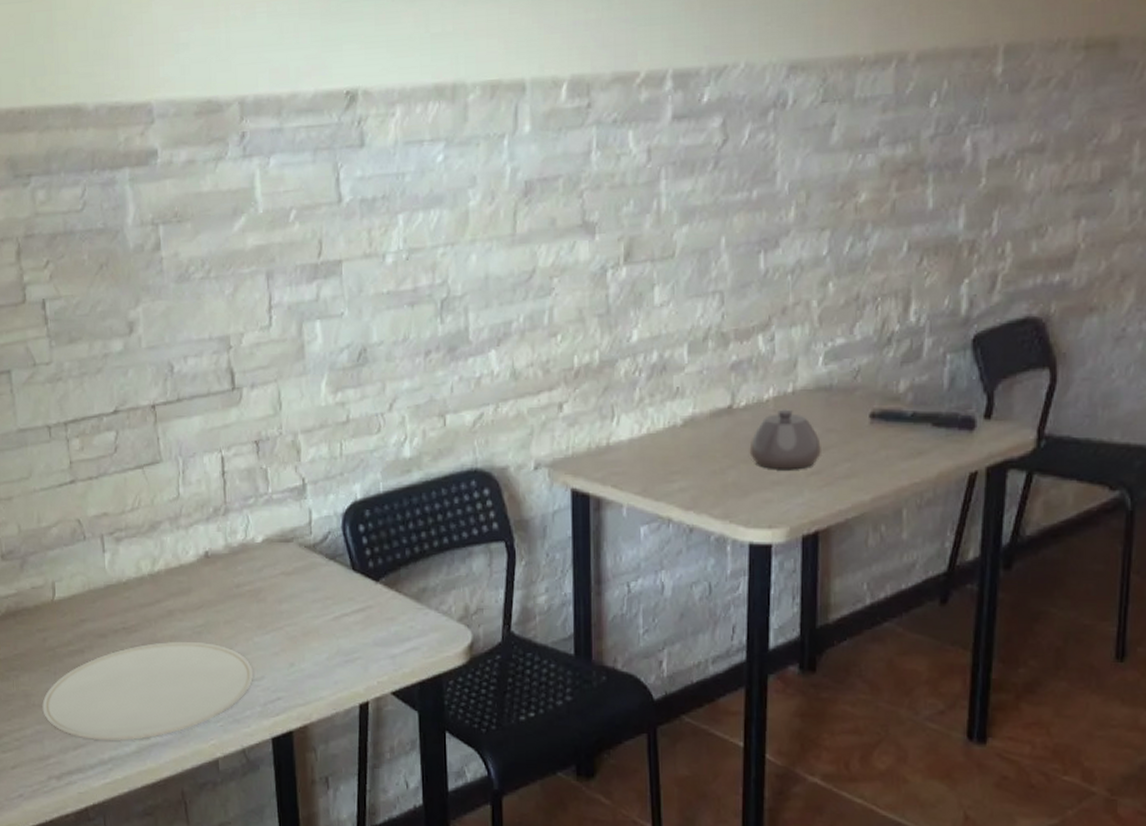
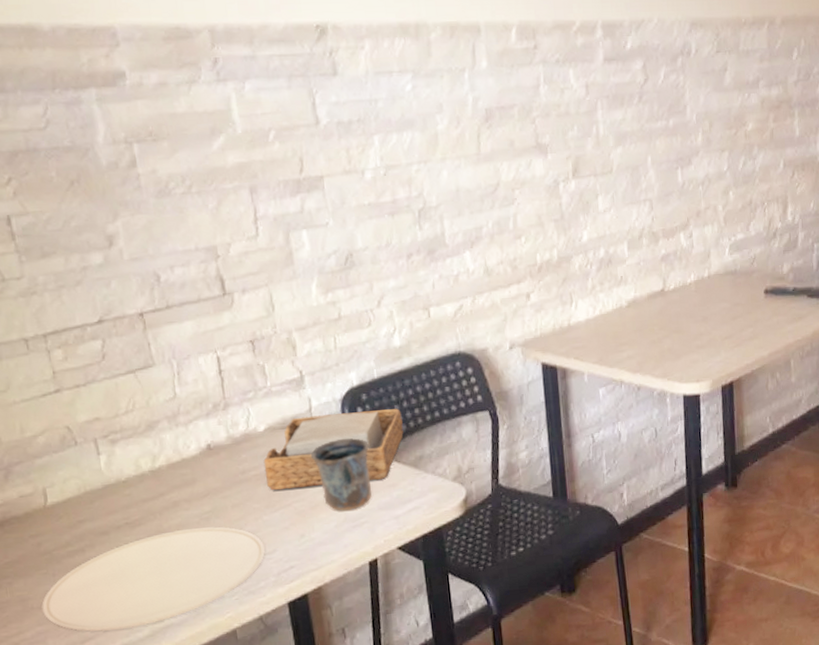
napkin holder: none [258,529,407,611] -> present [263,408,404,491]
mug: none [306,560,369,642] -> present [310,438,372,511]
sugar bowl: present [749,407,821,470] -> none [679,289,732,337]

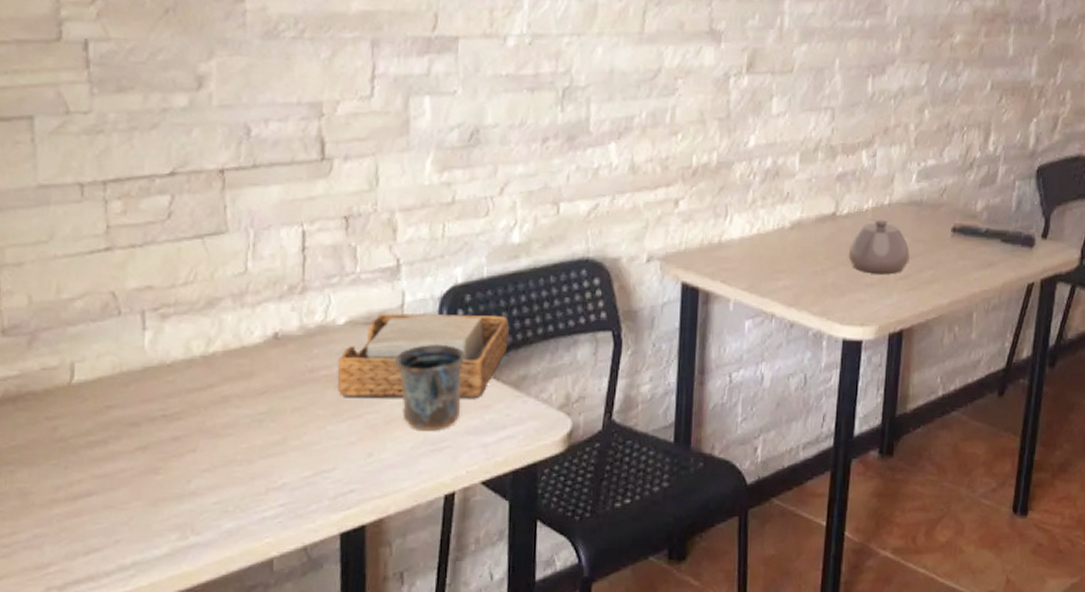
plate: present [41,526,265,632] -> none [45,430,323,544]
sugar bowl: none [679,289,732,337] -> present [848,218,910,274]

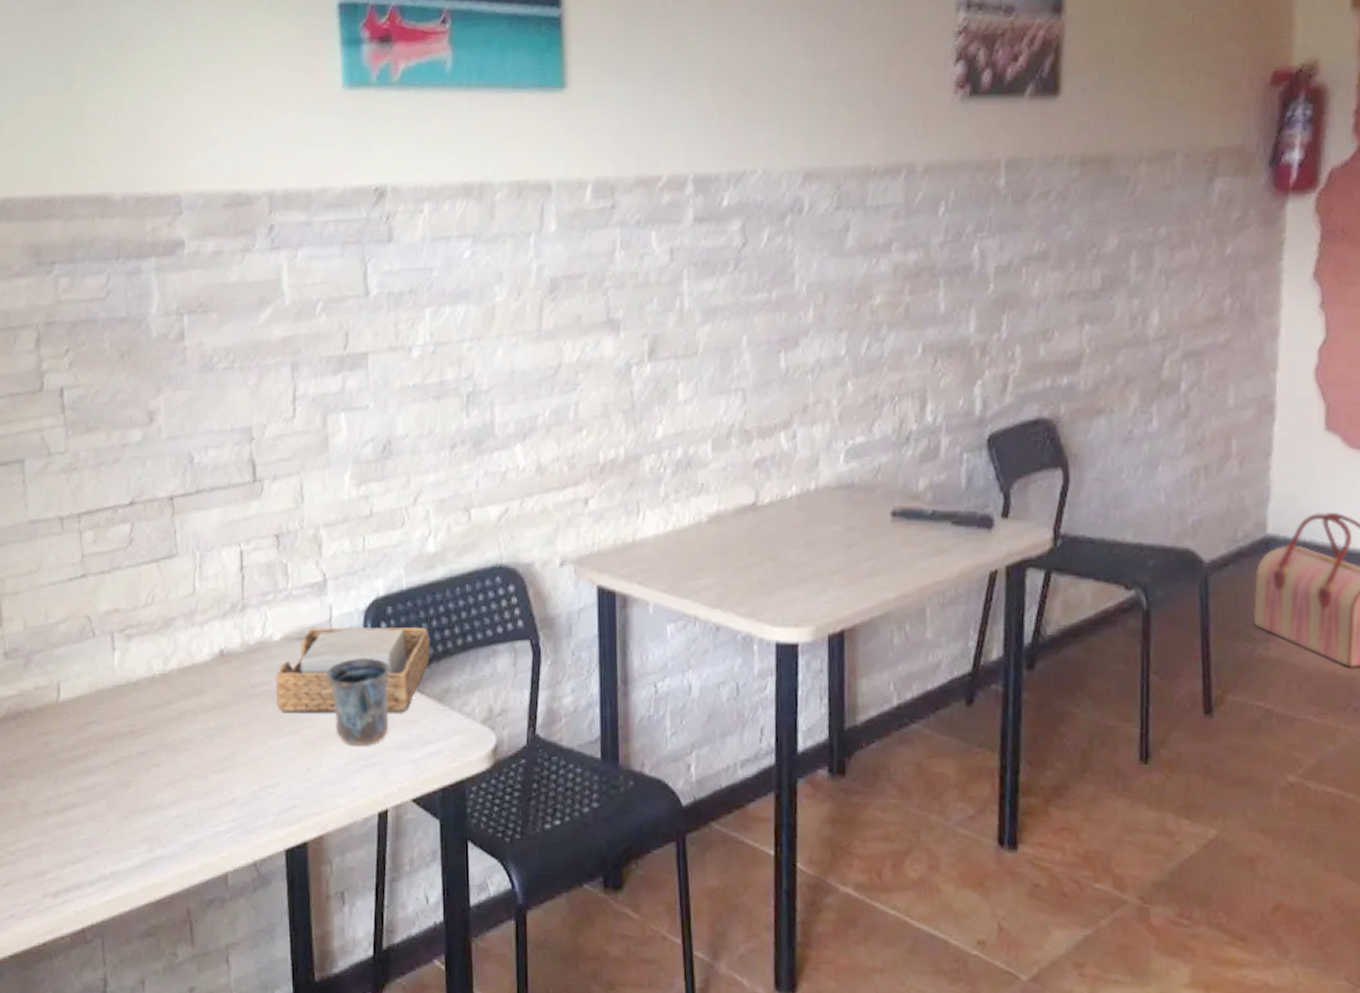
sugar bowl: present [848,218,910,274] -> none [774,505,845,568]

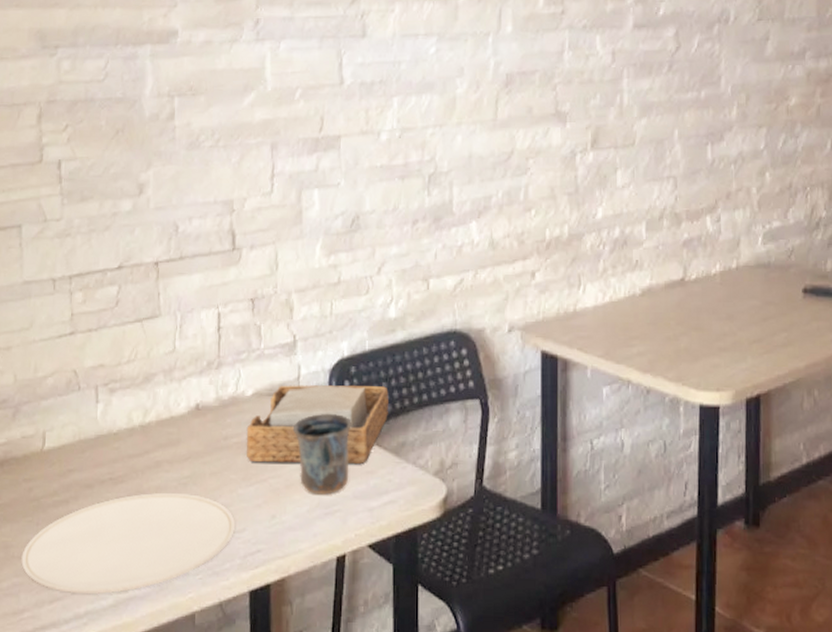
plate: none [40,745,267,854] -> present [21,492,235,594]

